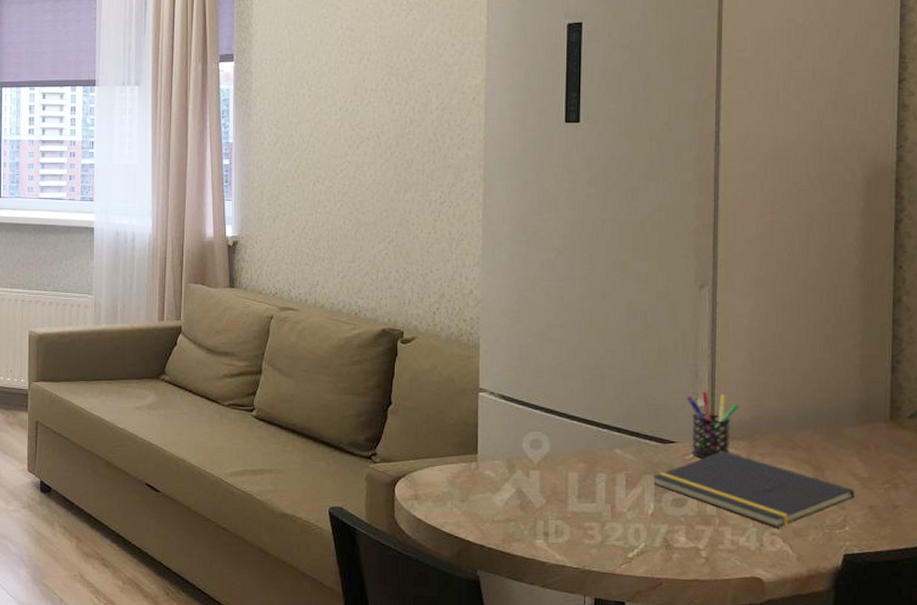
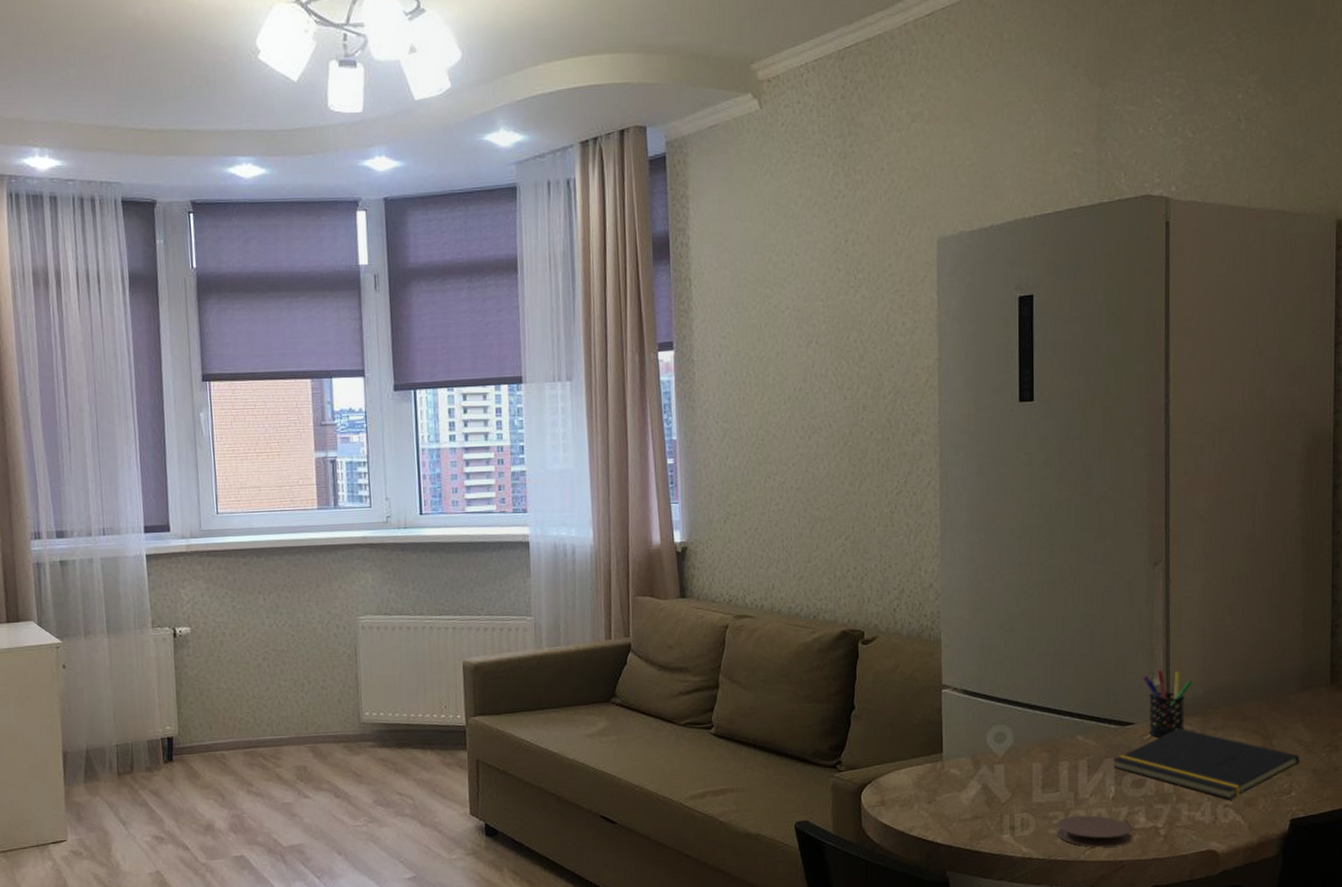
coaster: none [592,528,671,564] -> present [1057,815,1132,848]

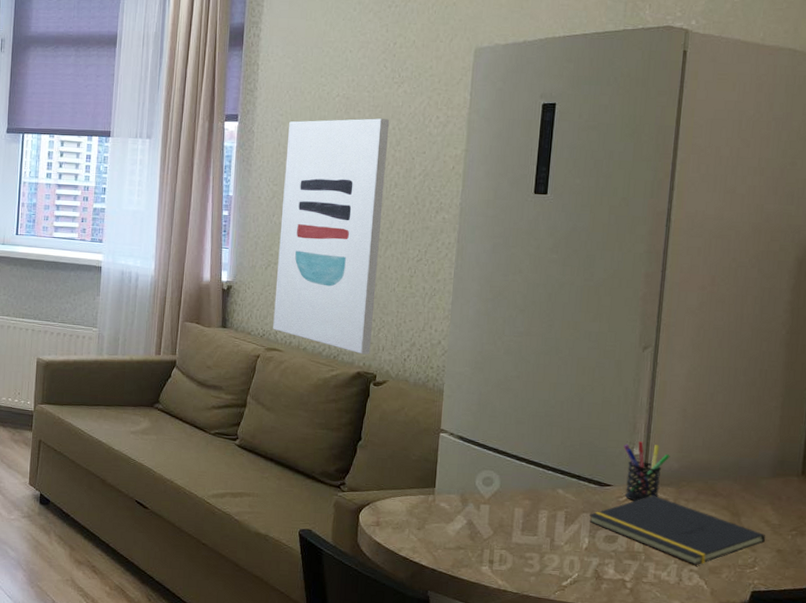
wall art: none [734,331,854,610] -> present [273,118,390,355]
coaster: present [1057,815,1132,848] -> none [531,559,601,592]

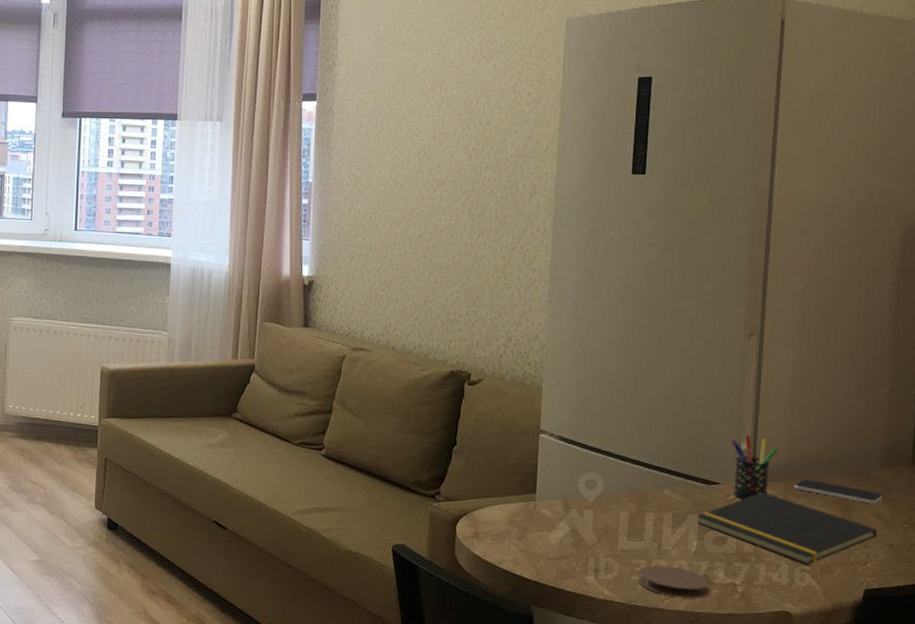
wall art: present [273,118,390,355] -> none [359,95,479,352]
coaster: none [531,559,601,592] -> present [639,565,710,599]
smartphone: none [685,484,772,511] -> present [794,479,883,505]

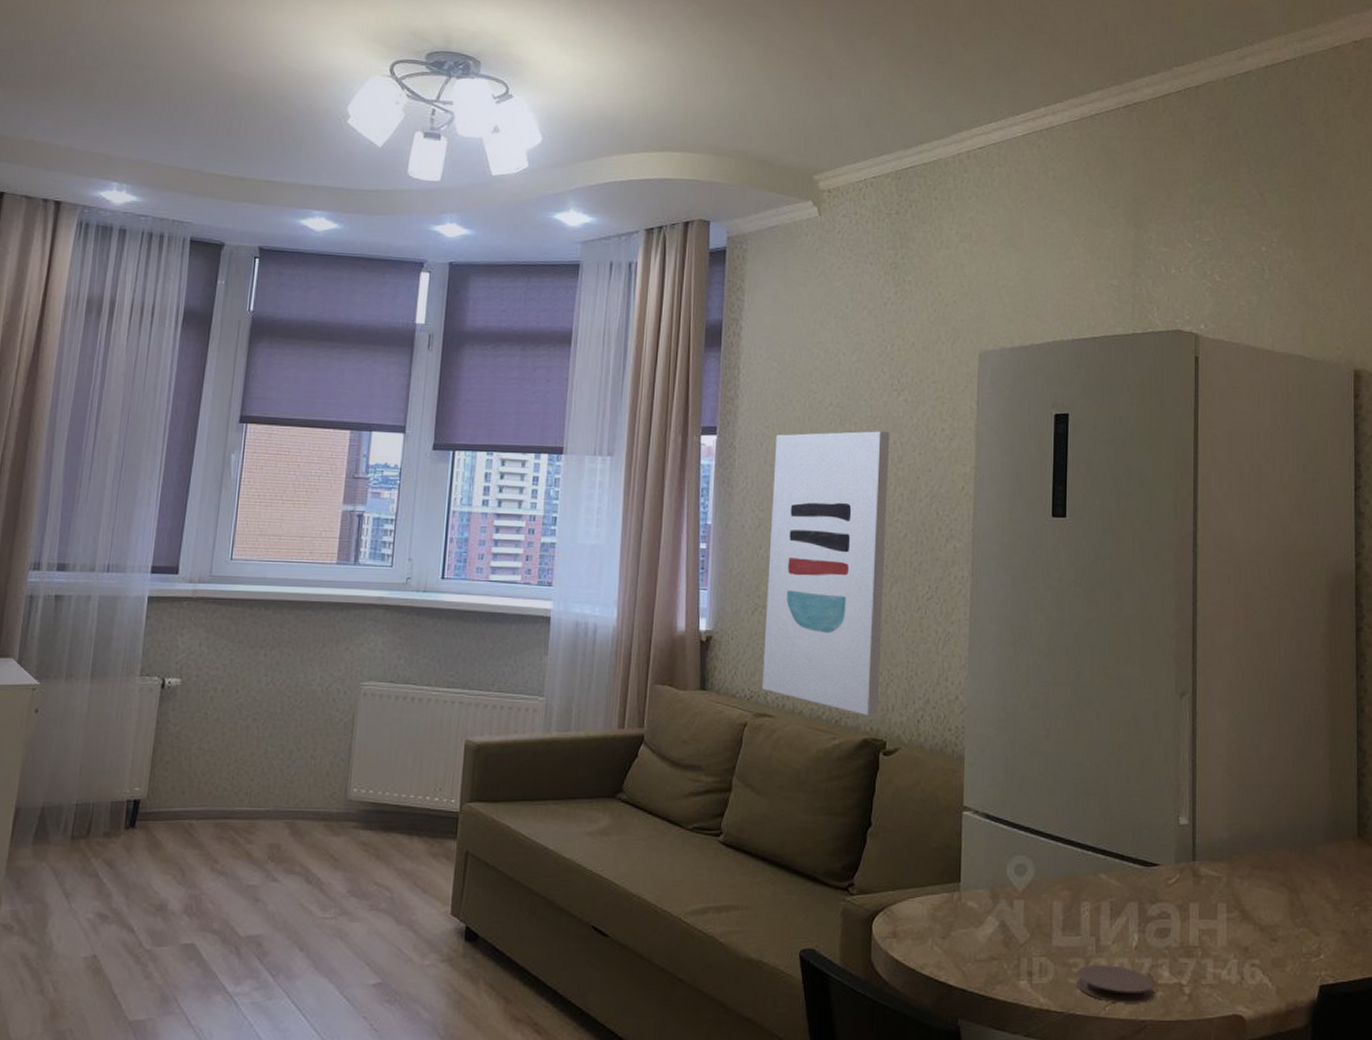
wall art: none [359,95,479,352] -> present [762,431,890,717]
notepad: present [696,492,878,564] -> none [1136,874,1329,958]
pen holder: present [731,435,779,499] -> none [1168,808,1219,882]
smartphone: present [794,479,883,505] -> none [1238,857,1331,885]

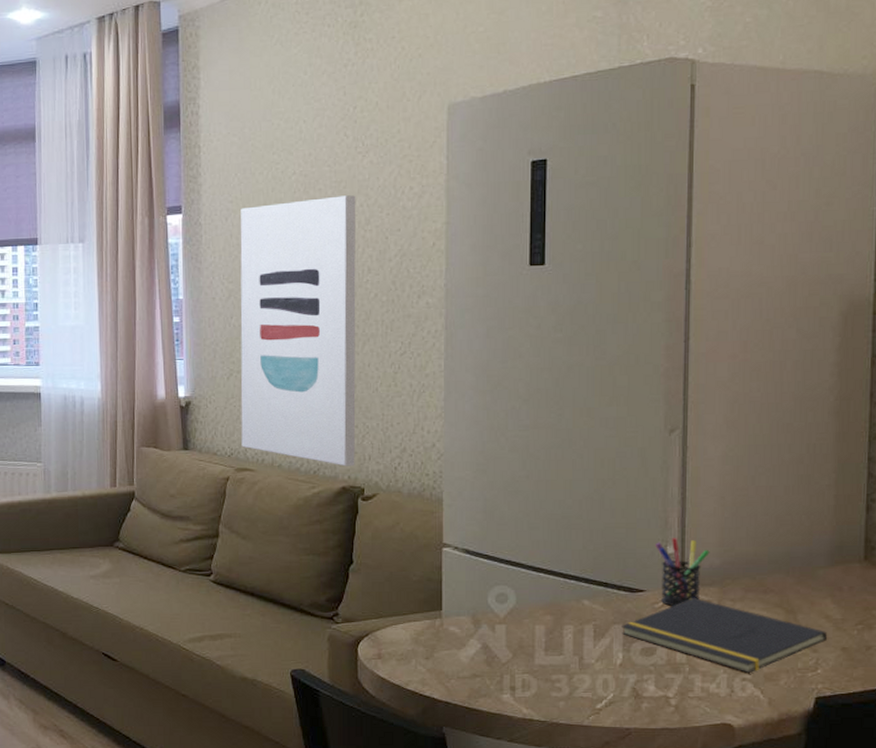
coaster: present [1077,965,1155,1003] -> none [560,681,640,714]
notepad: none [1136,874,1329,958] -> present [620,598,828,673]
pen holder: none [1168,808,1219,882] -> present [655,538,710,606]

